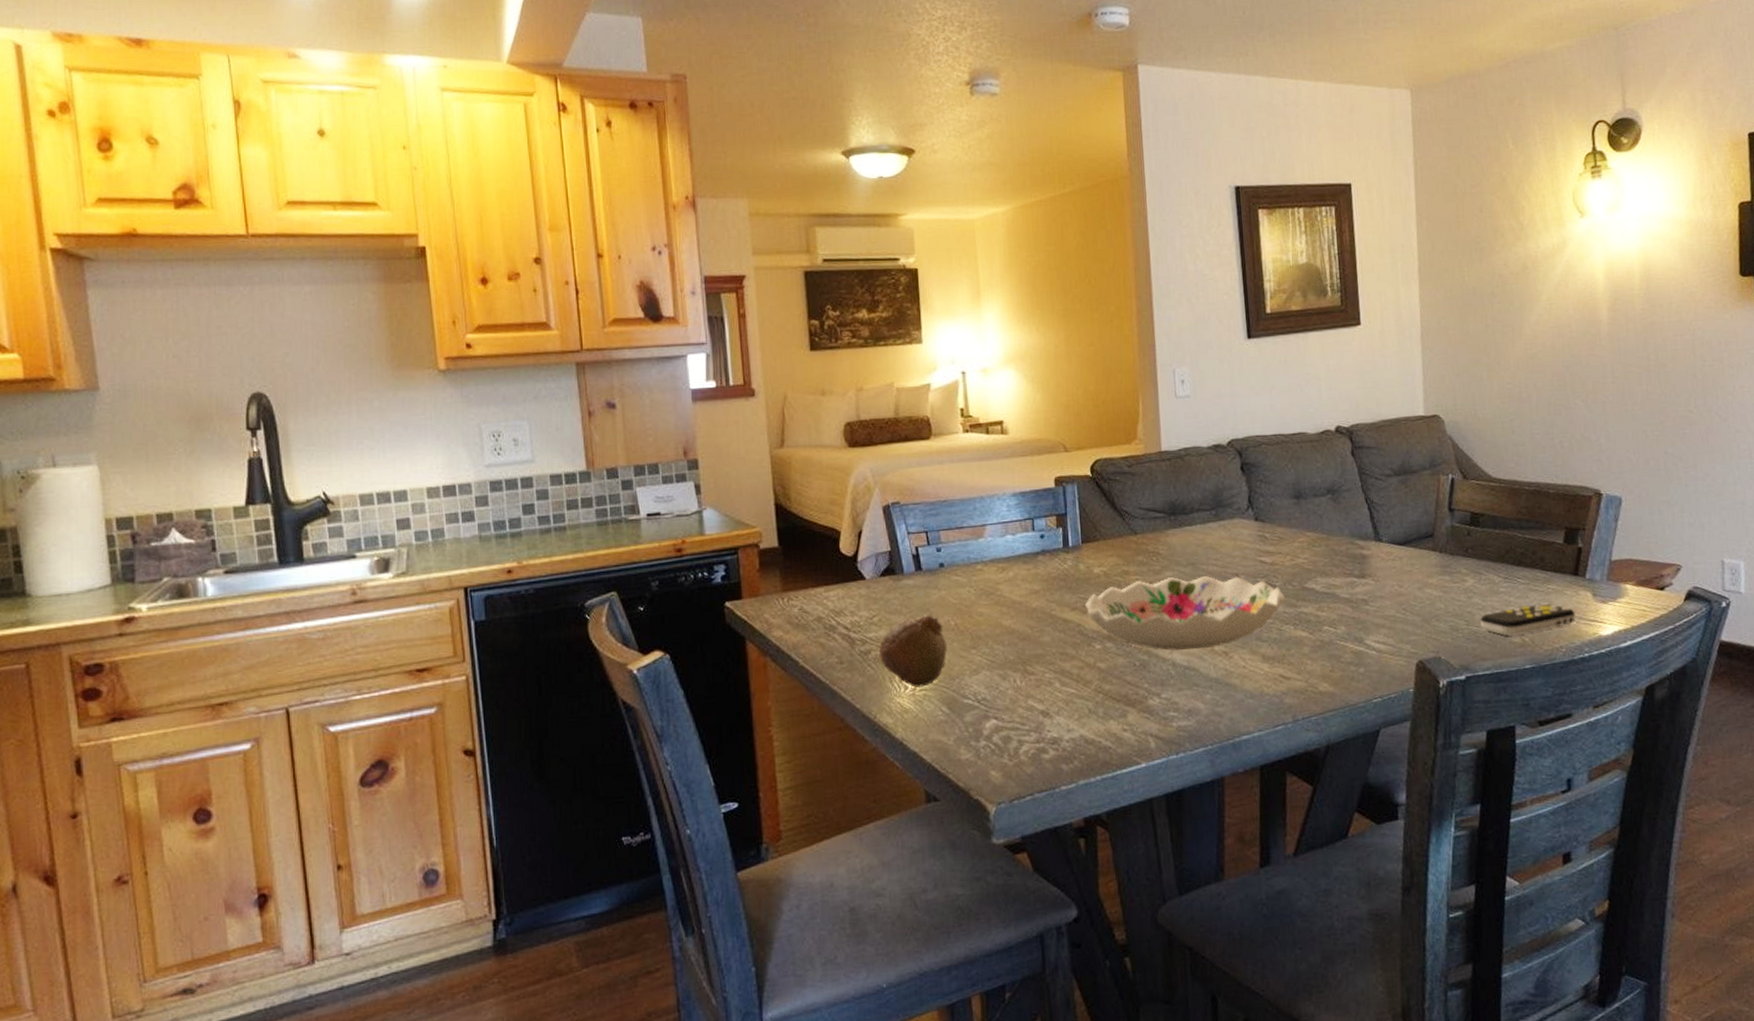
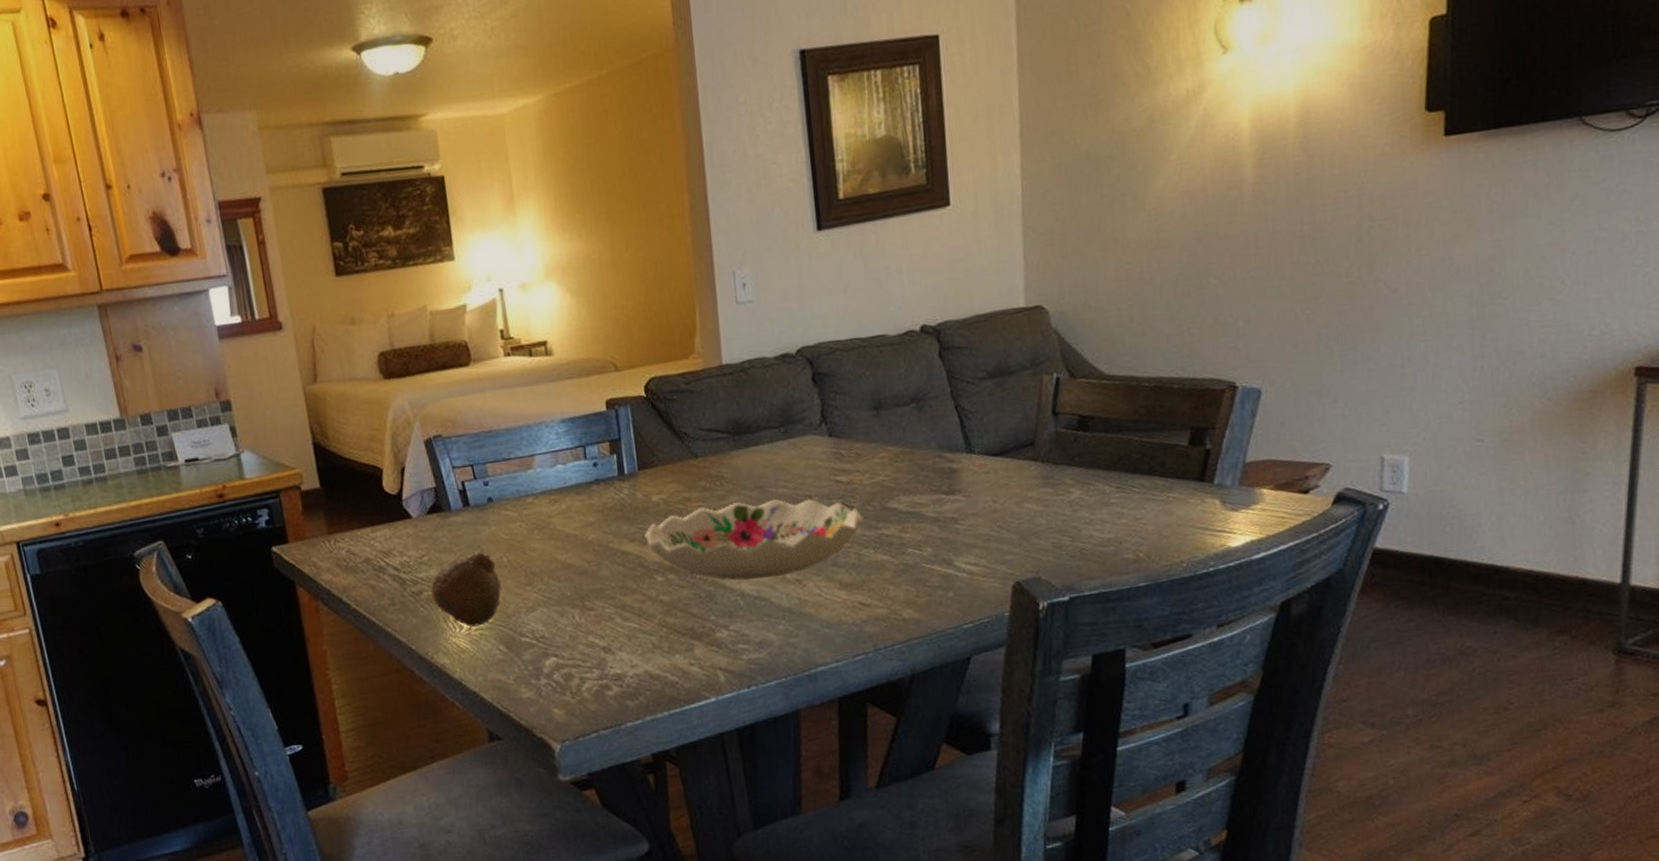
remote control: present [1480,602,1576,636] -> none [1087,513,1200,552]

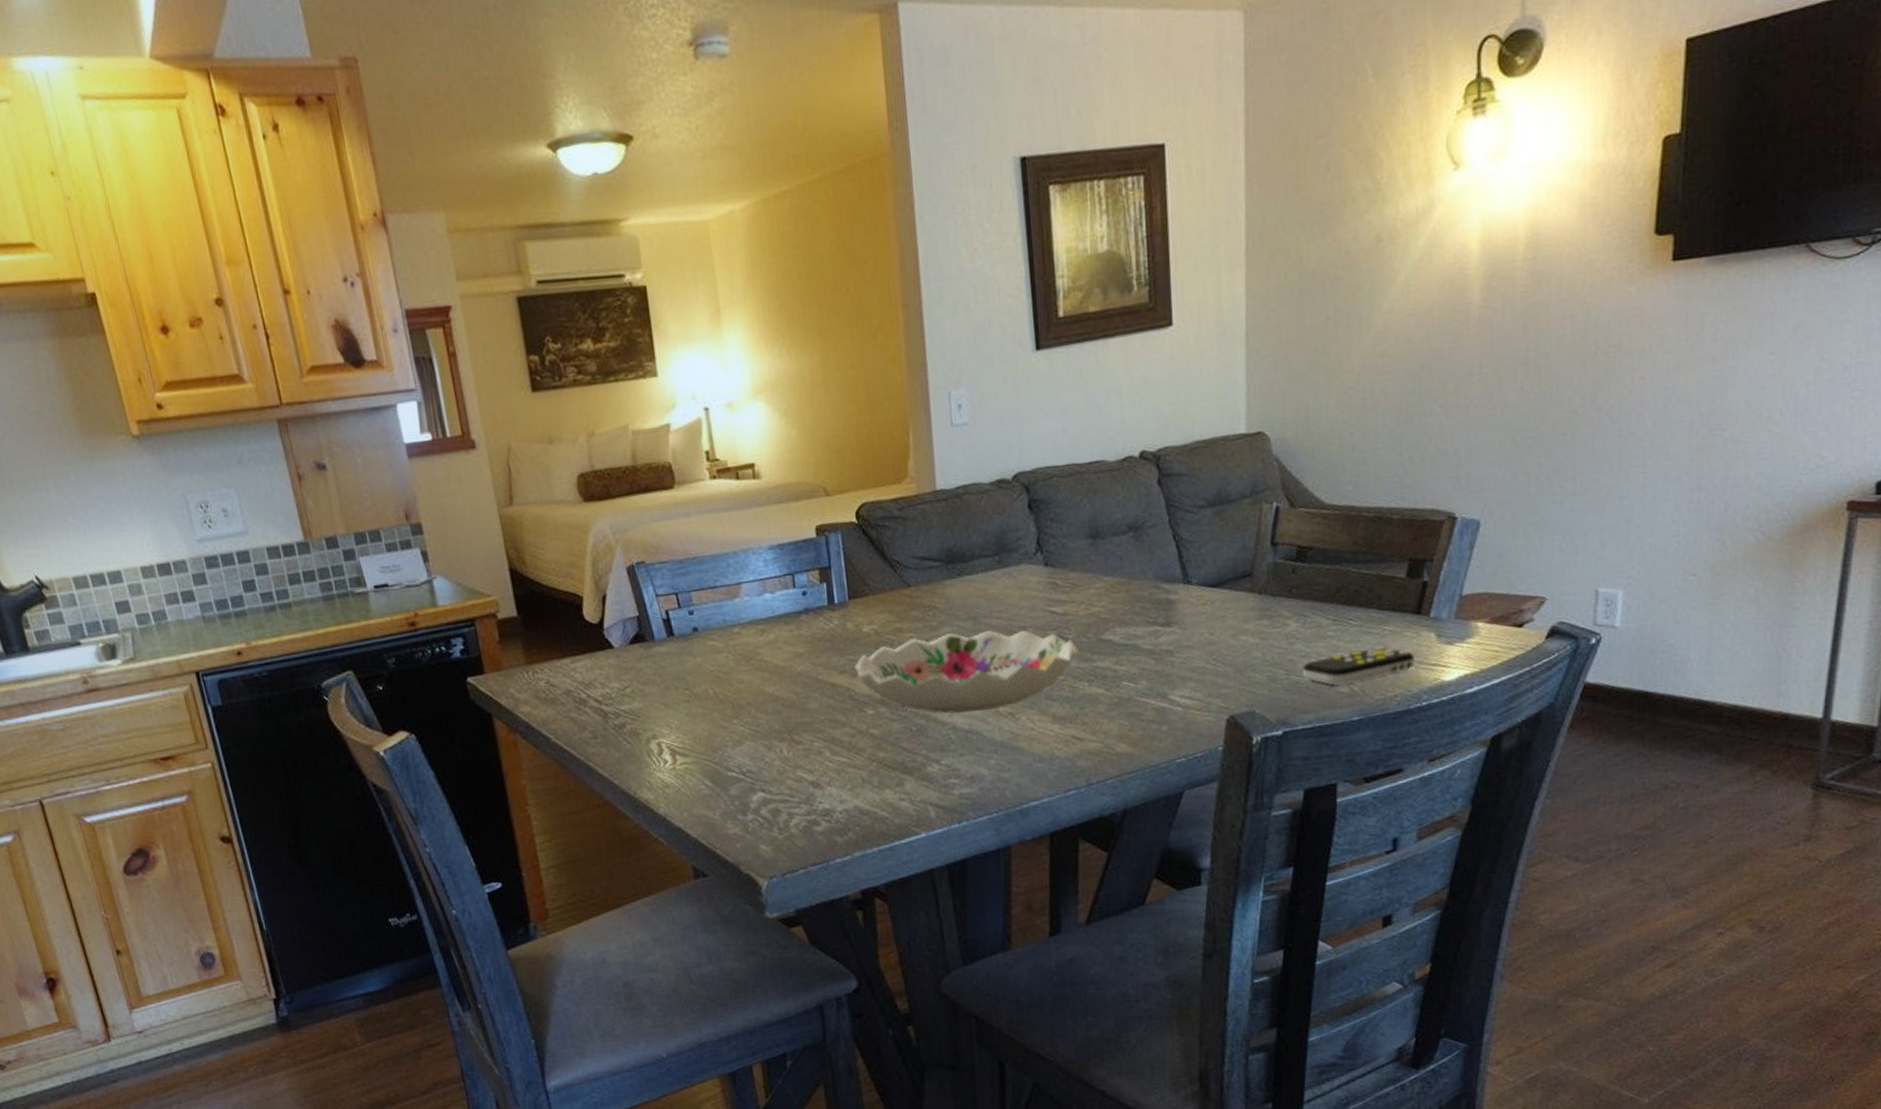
fruit: present [431,551,501,628] -> none [634,683,707,762]
remote control: none [1087,513,1200,552] -> present [1303,646,1415,686]

